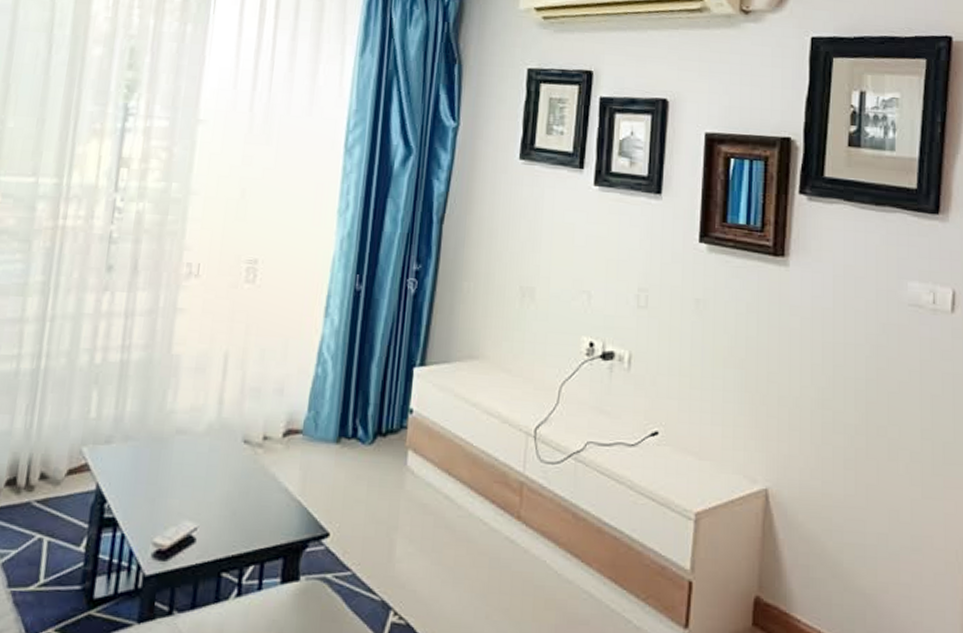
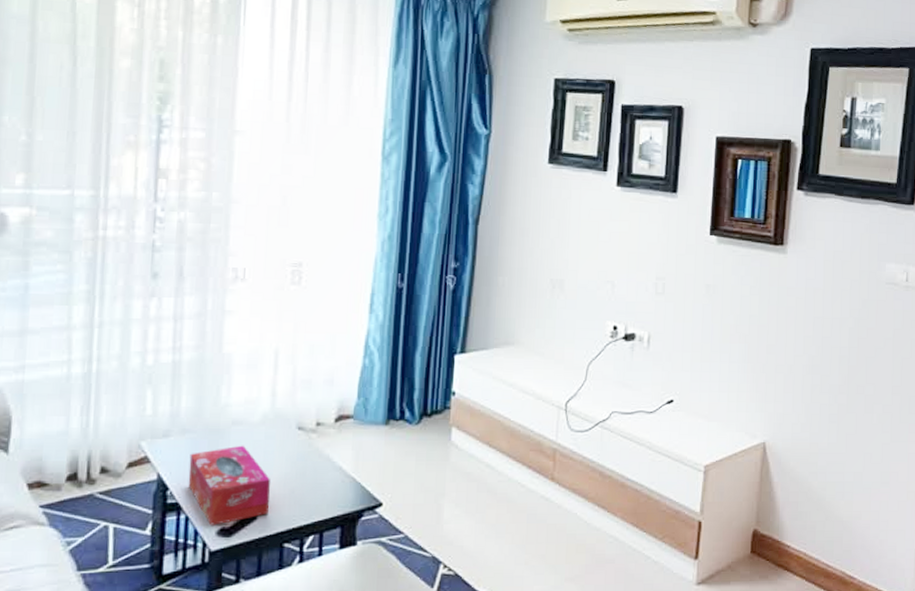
tissue box: none [126,457,212,546] -> present [188,445,270,525]

